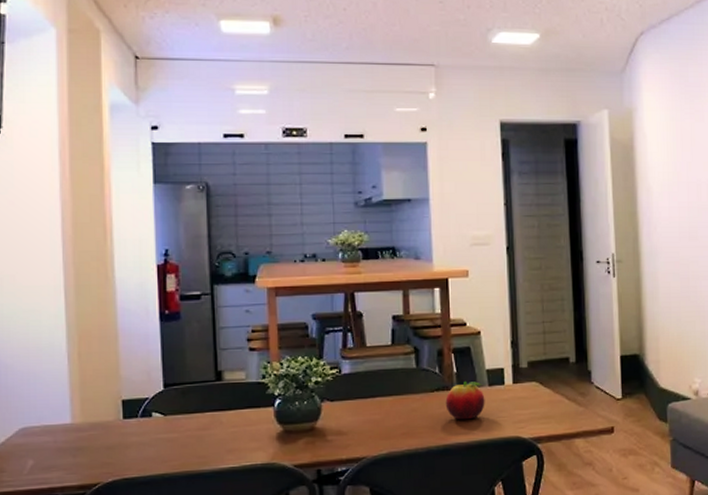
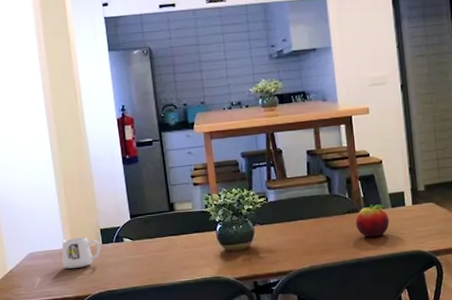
mug: none [66,409,121,449] -> present [61,237,101,269]

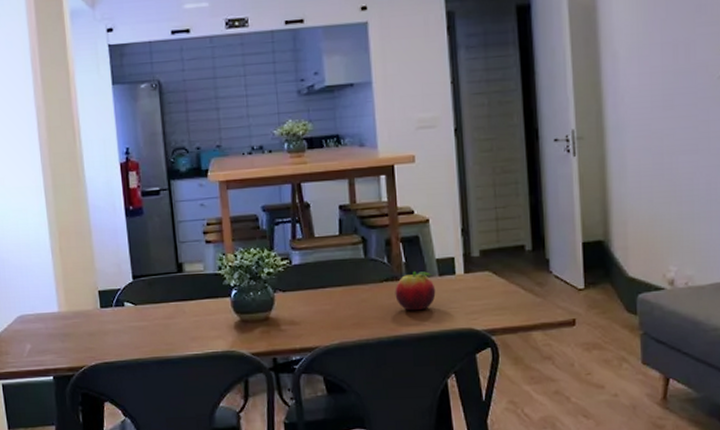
mug: present [61,237,101,269] -> none [54,299,99,335]

